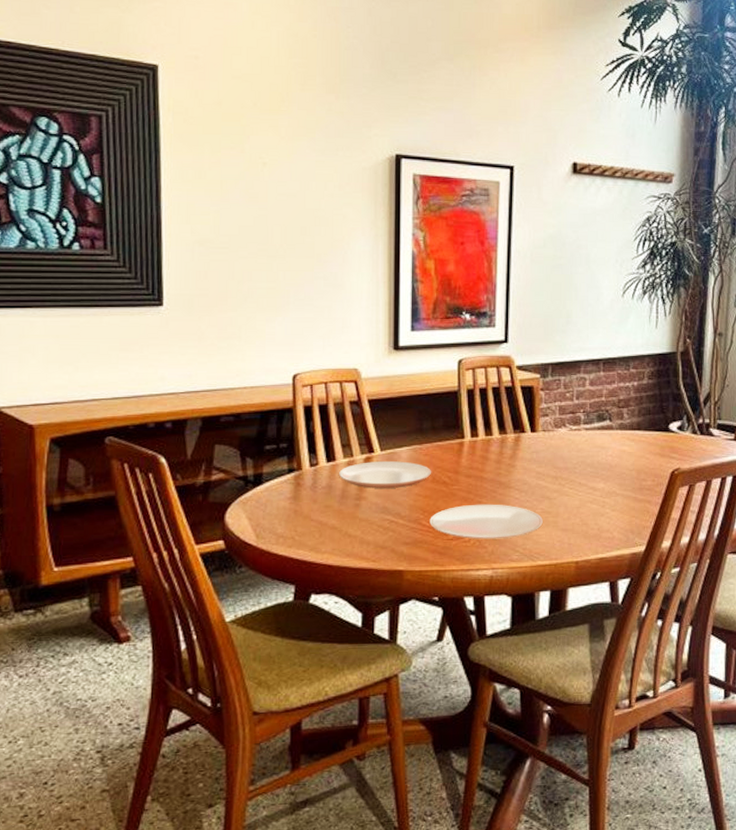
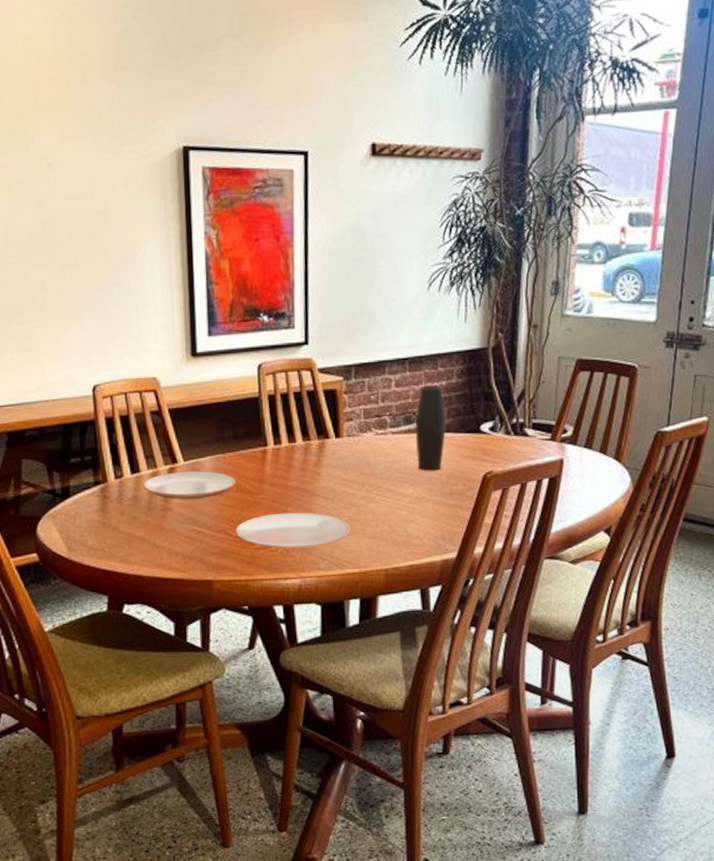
vase: none [607,385,637,467] -> present [415,385,447,471]

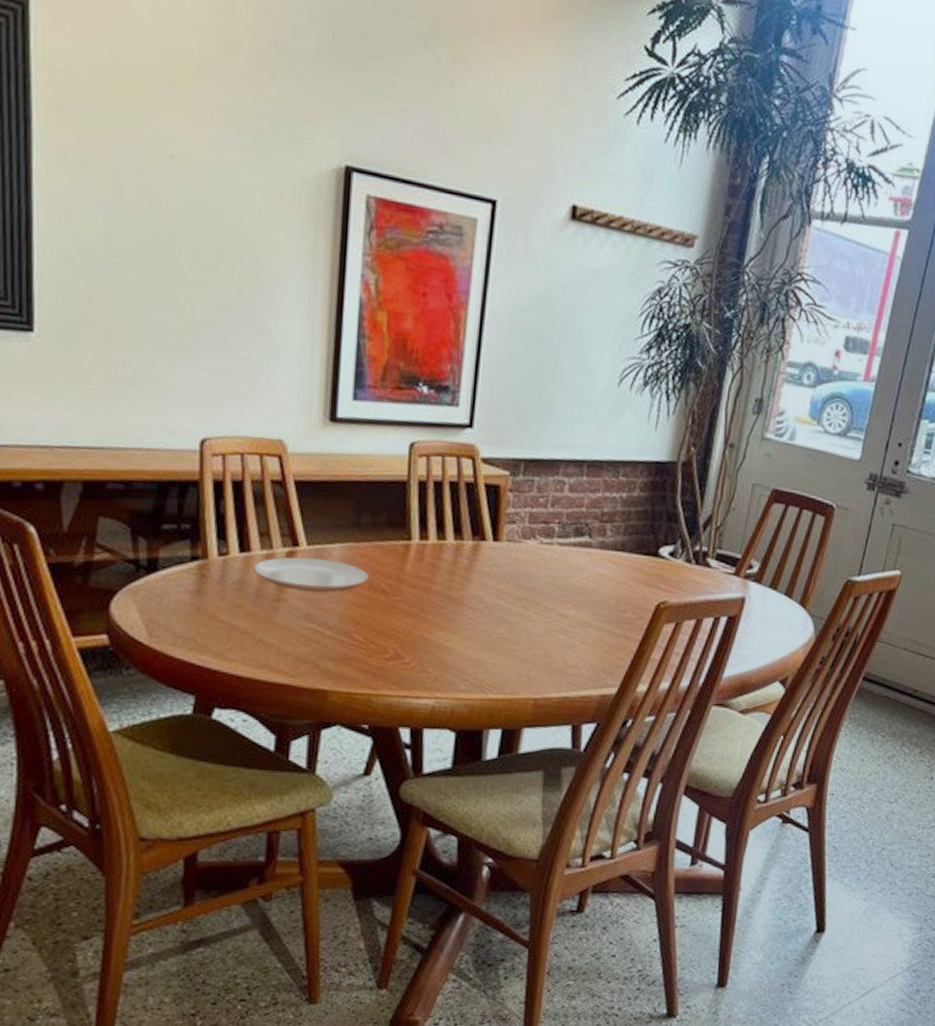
plate: present [236,512,350,549] -> none [363,620,499,665]
vase: present [415,385,447,471] -> none [584,494,623,593]

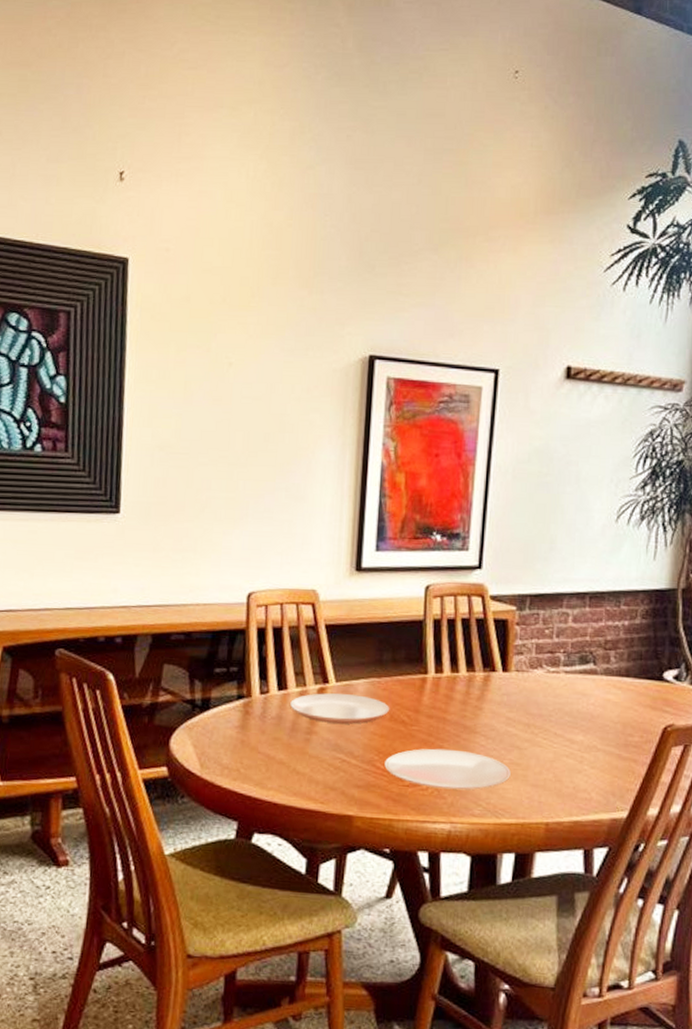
plate: none [363,620,499,665] -> present [384,748,511,790]

